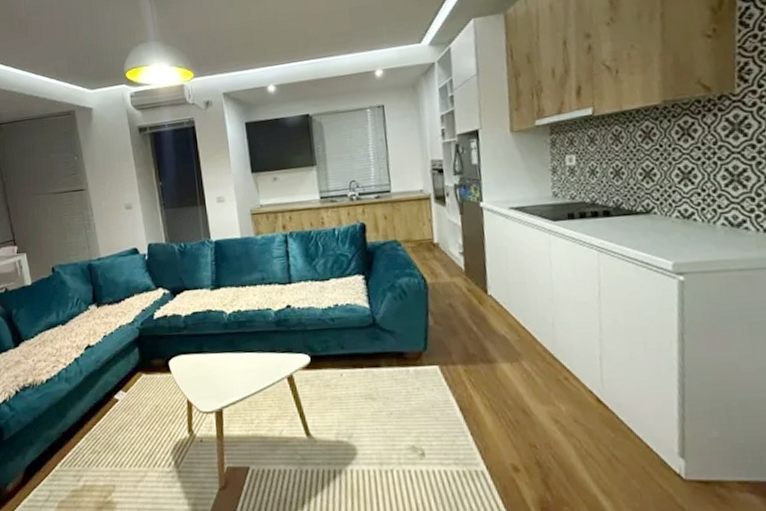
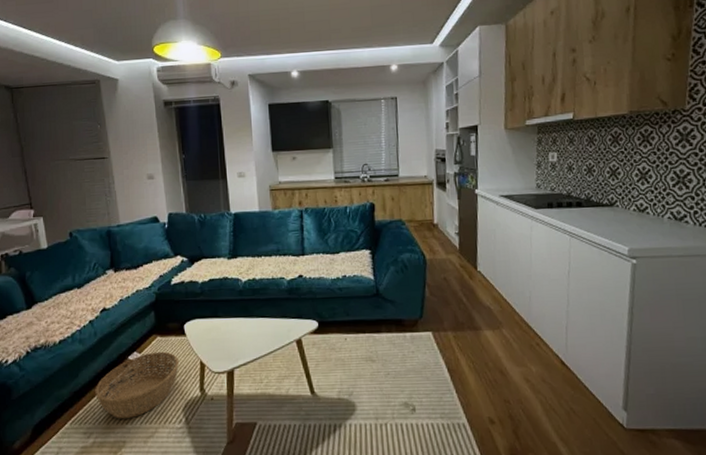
basket: none [83,390,165,462] -> present [95,351,179,419]

